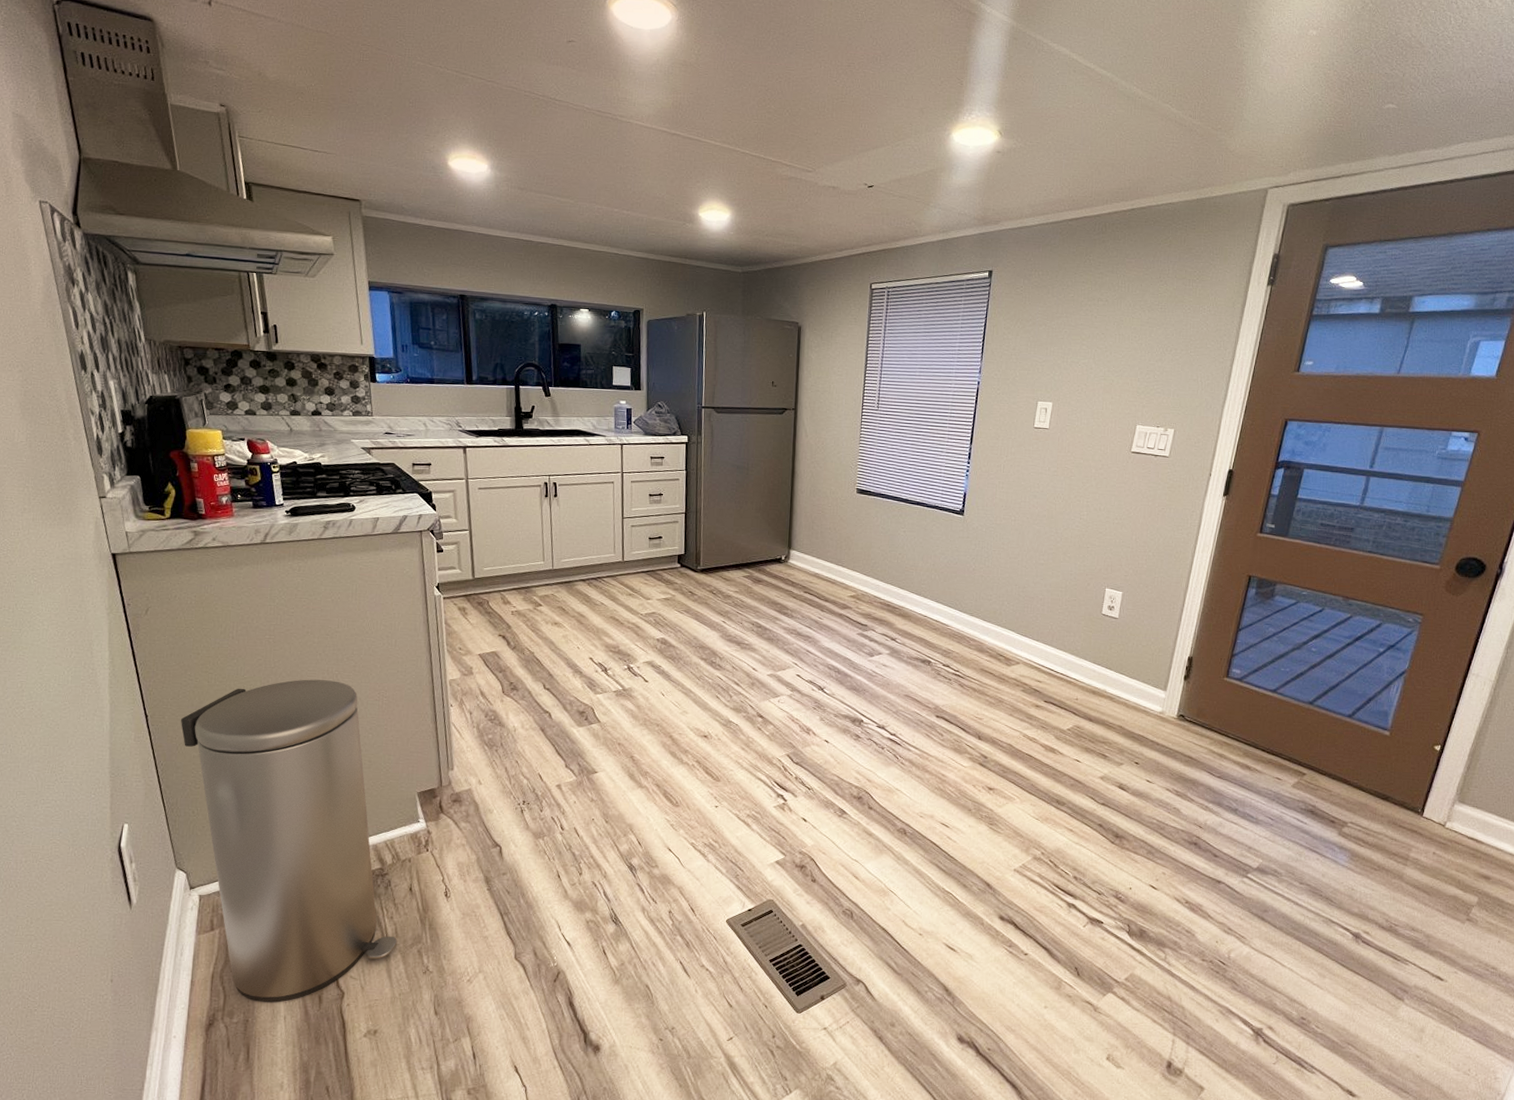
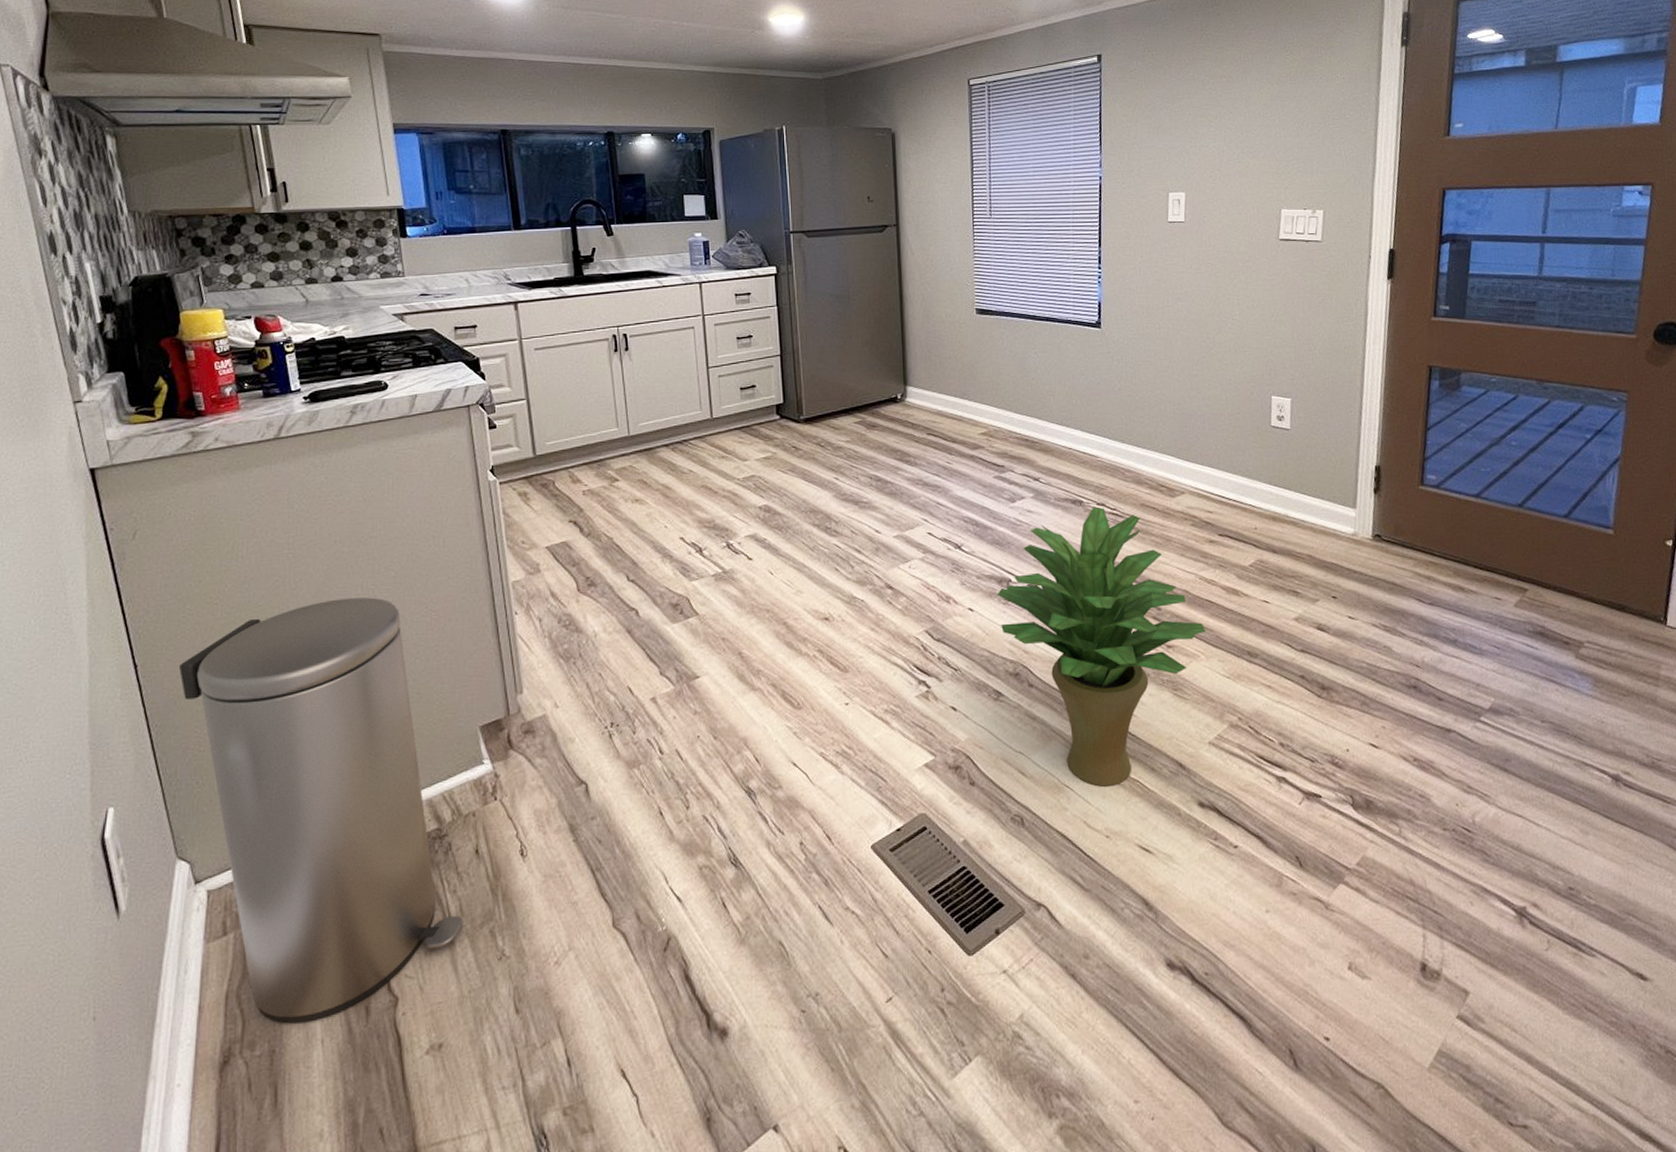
potted plant: none [850,667,1023,895] -> present [997,506,1206,787]

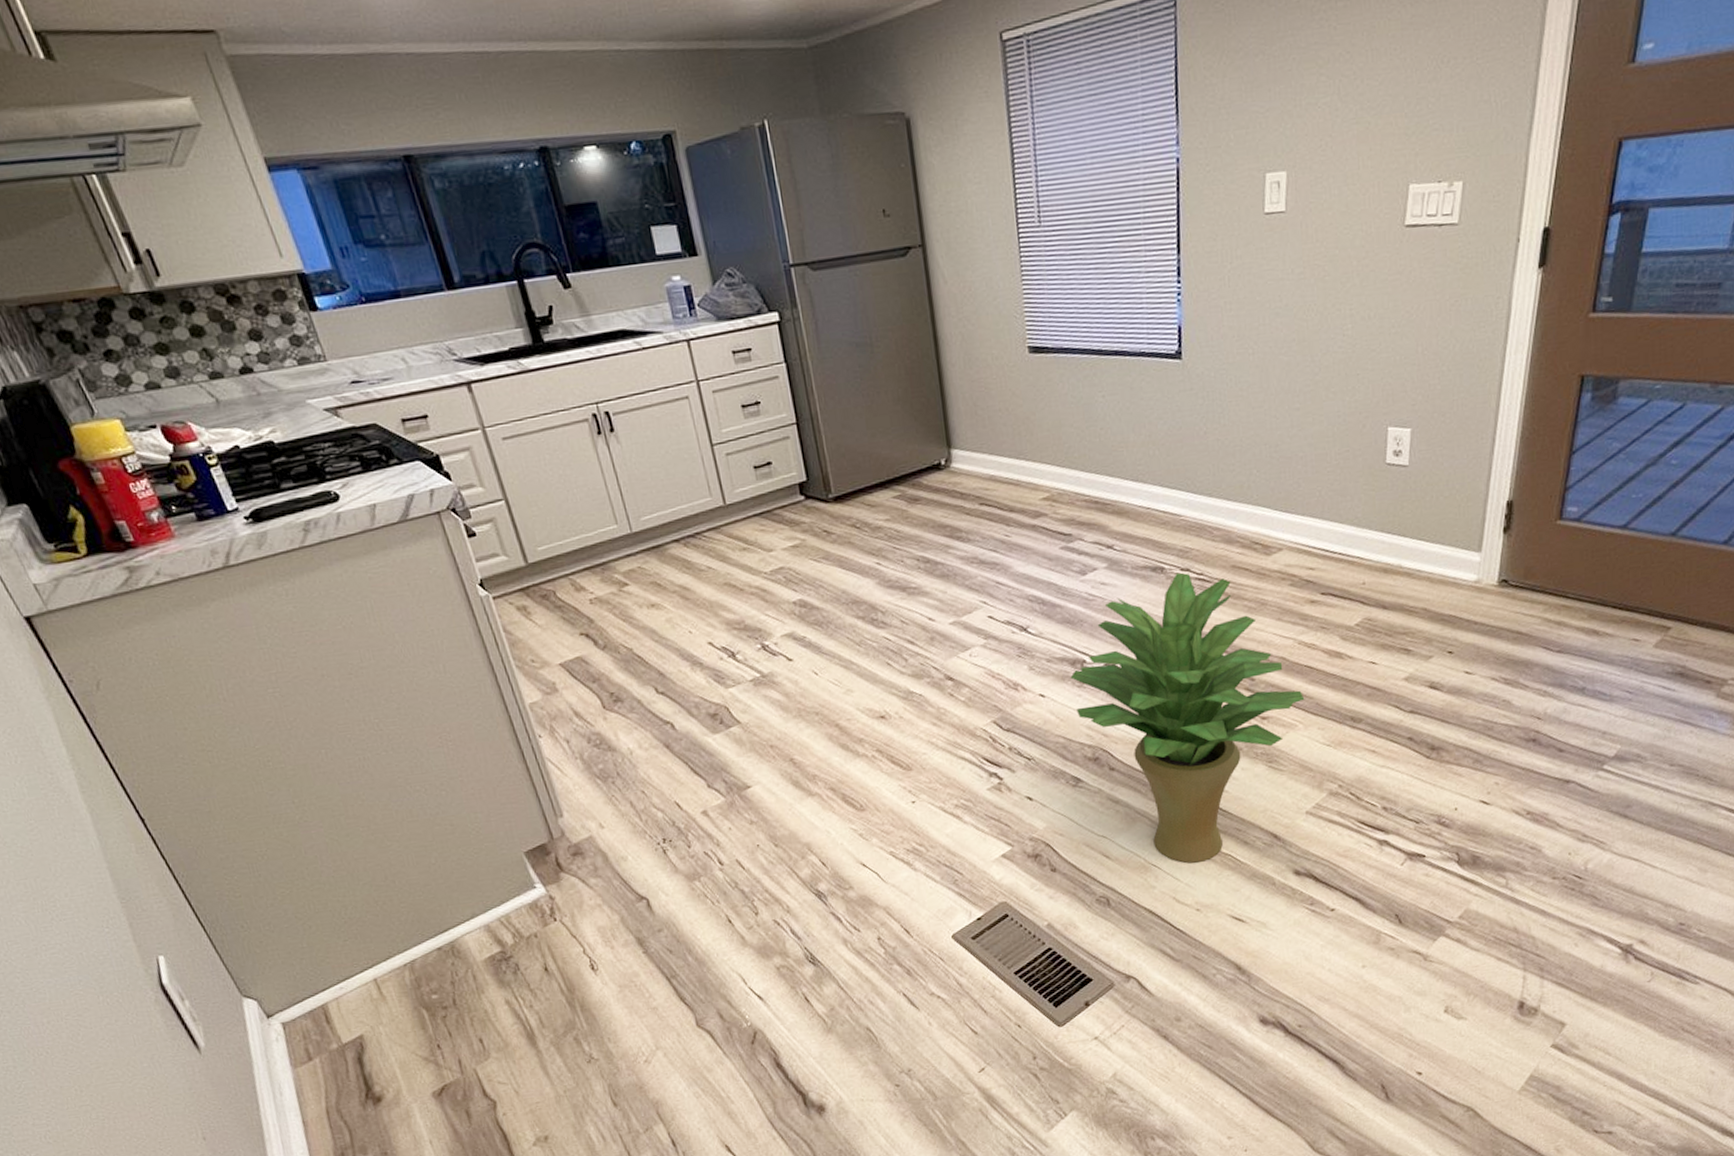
pedal bin: present [179,597,464,1024] -> none [189,731,547,1131]

